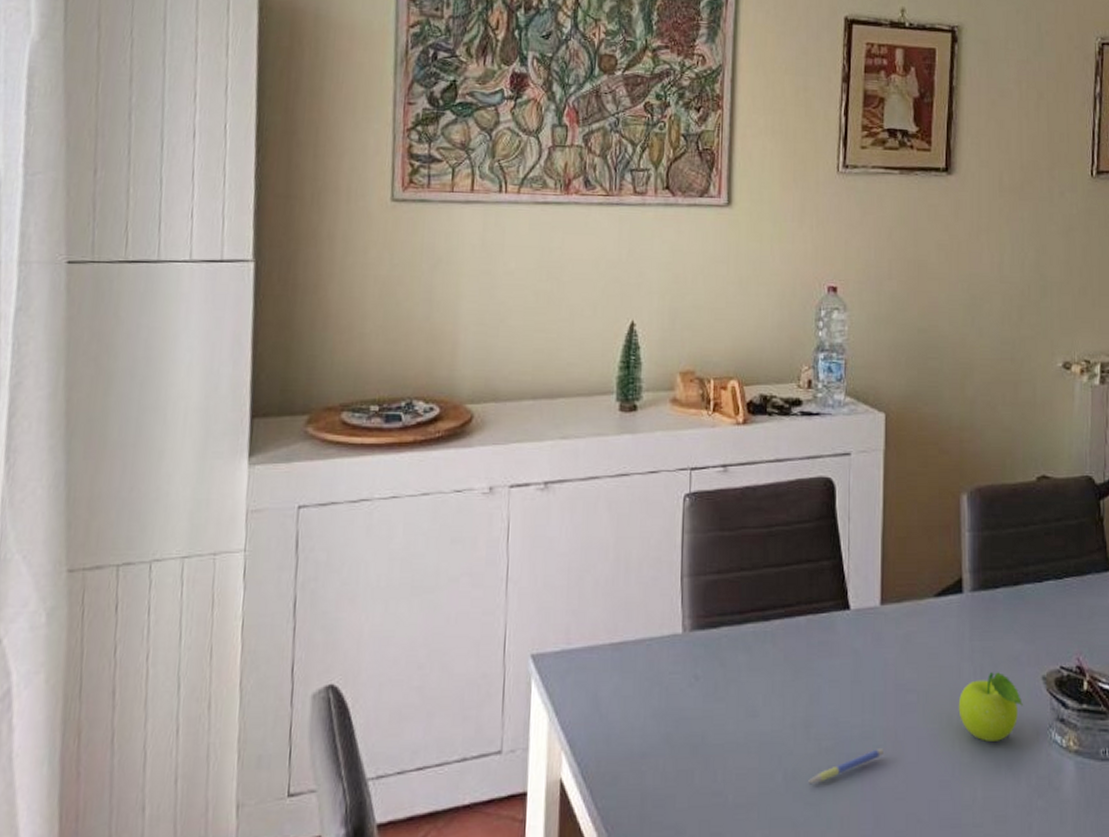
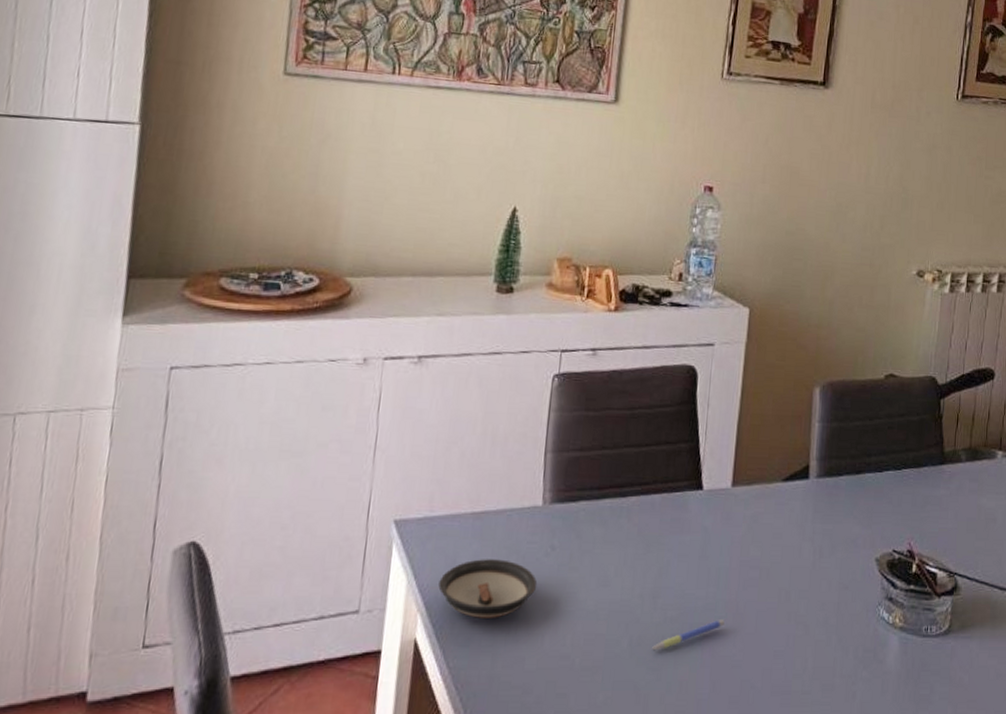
saucer: none [581,692,683,755] -> present [438,559,538,618]
fruit: present [958,672,1023,741] -> none [796,553,856,616]

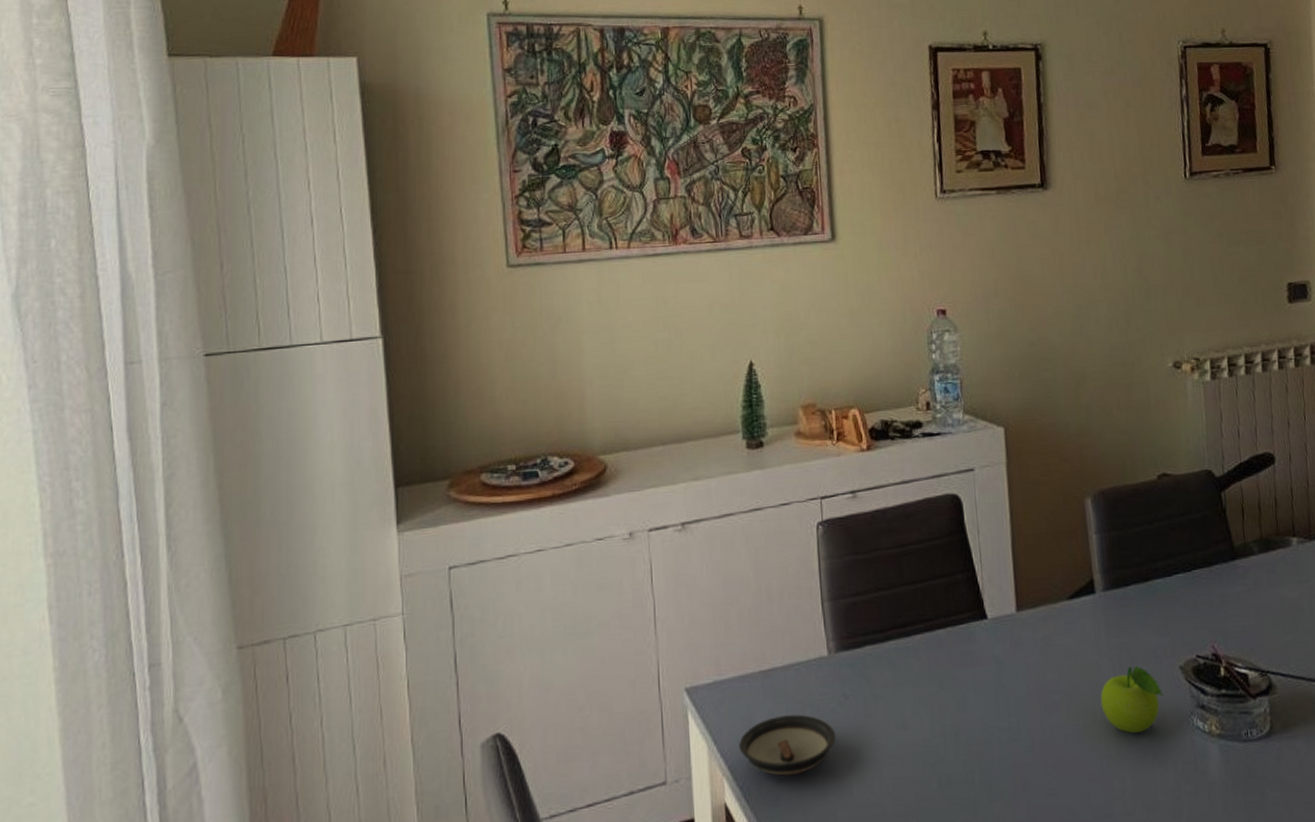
pen: present [652,620,725,651] -> none [962,748,1033,789]
fruit: none [796,553,856,616] -> present [1100,666,1163,733]

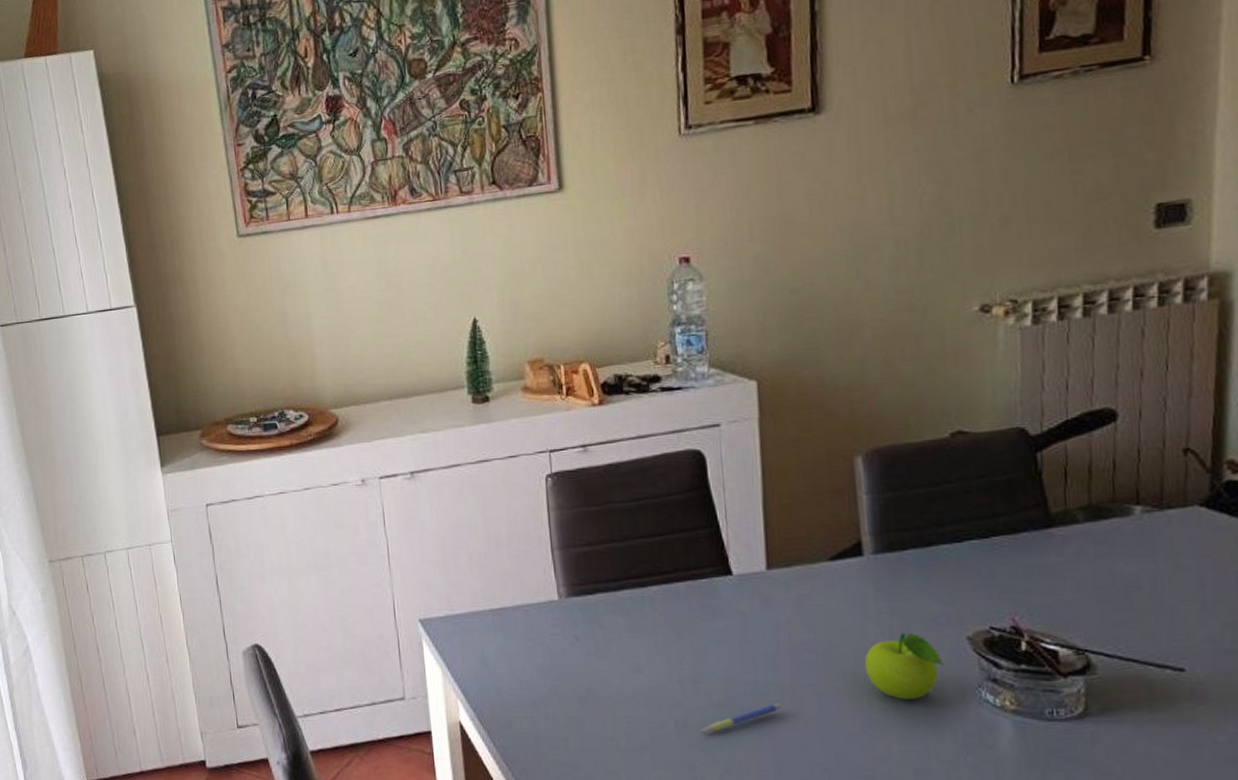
saucer: present [739,714,836,776] -> none [471,651,568,703]
pen: none [962,748,1033,789] -> present [701,703,781,734]

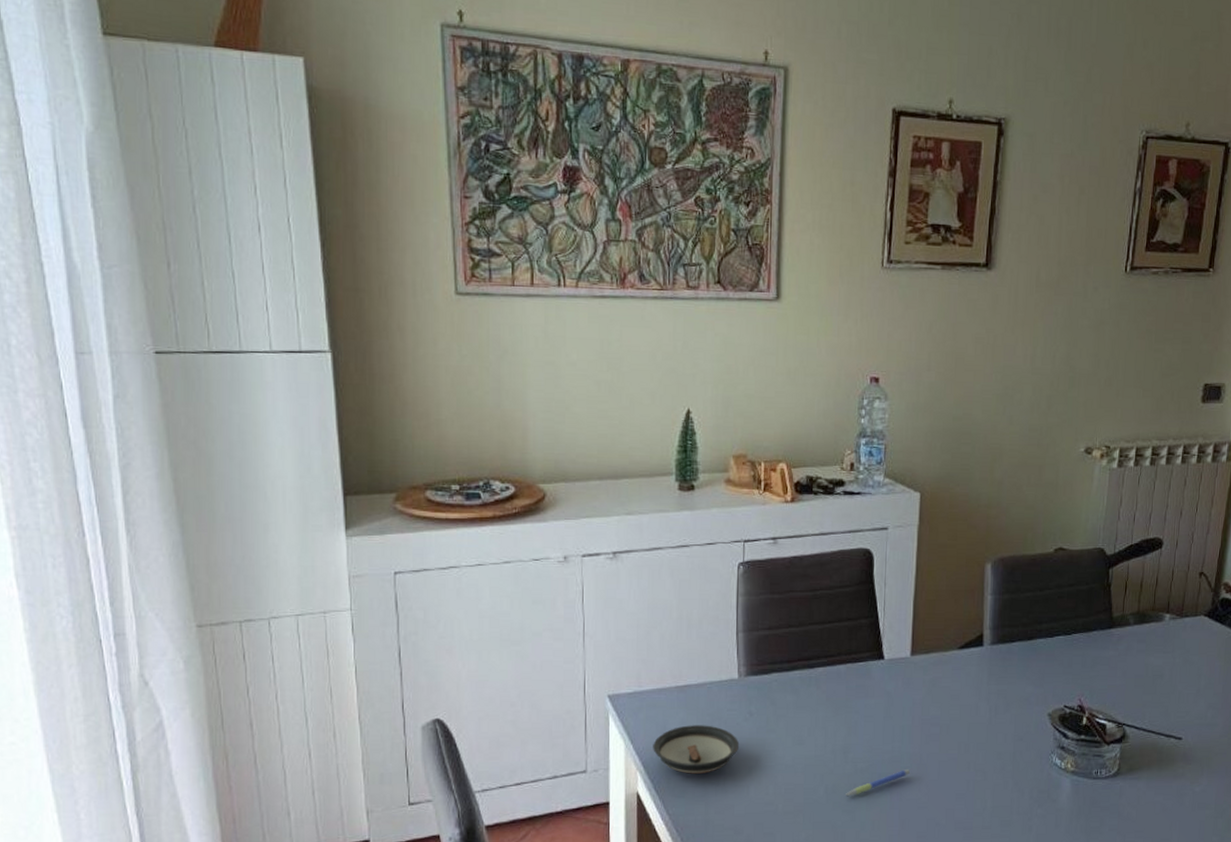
saucer: none [471,651,568,703] -> present [653,725,740,774]
fruit: present [864,633,944,699] -> none [974,710,1030,764]

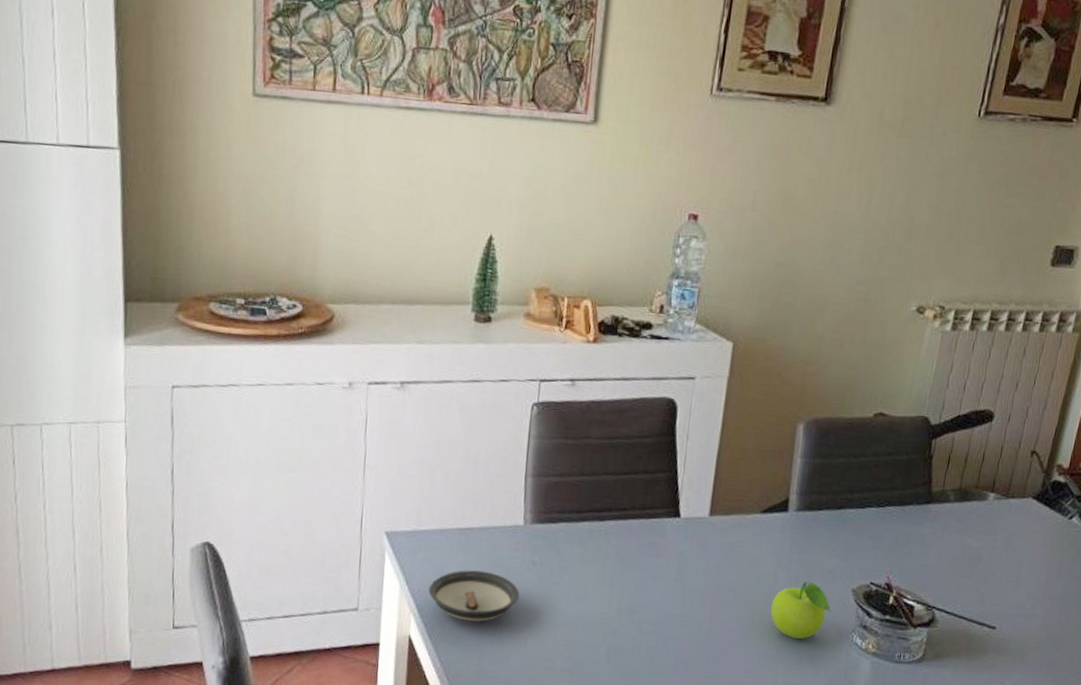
pen: present [846,769,910,797] -> none [628,635,699,659]
fruit: none [974,710,1030,764] -> present [770,582,831,639]

